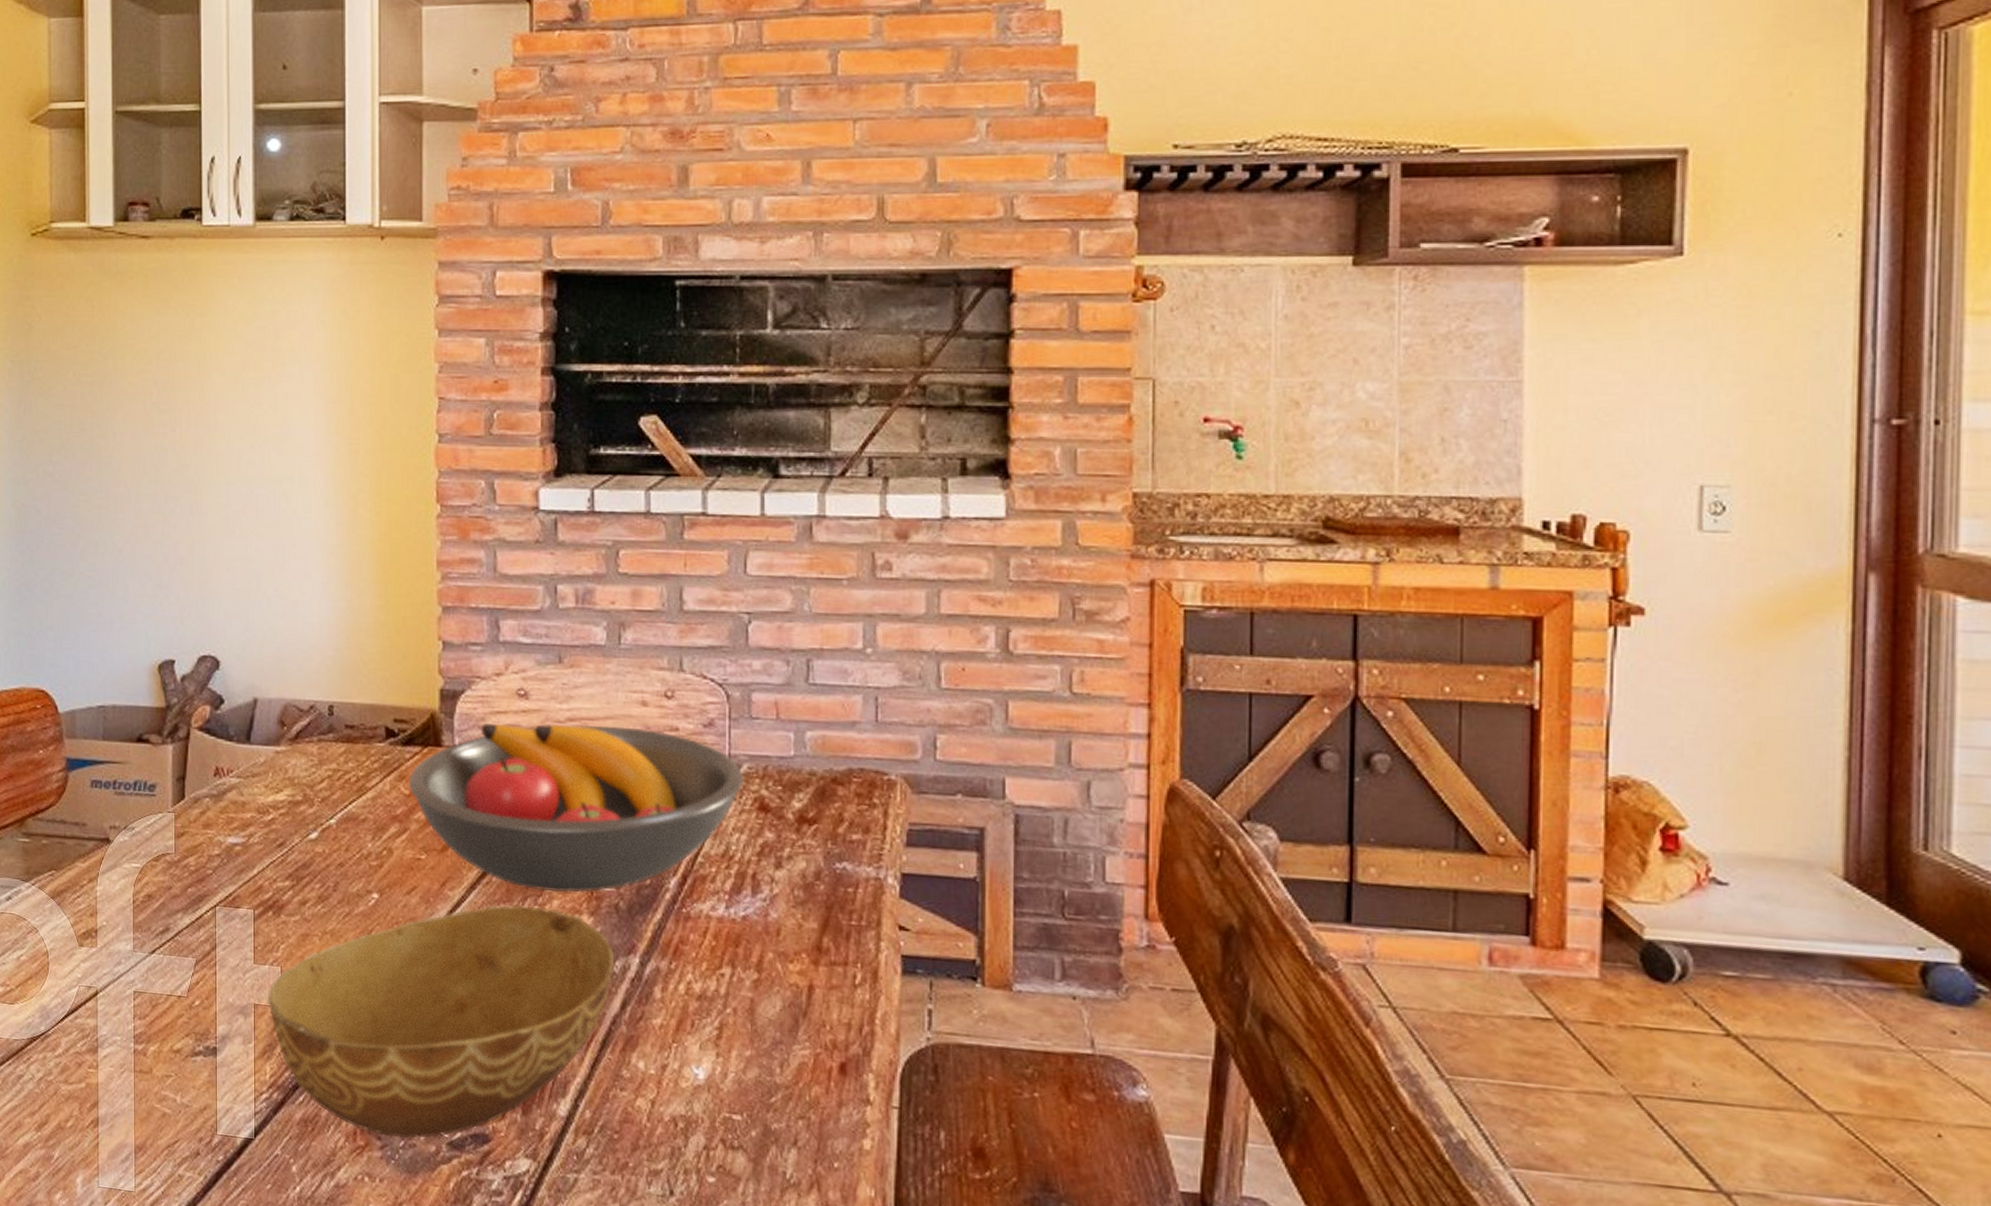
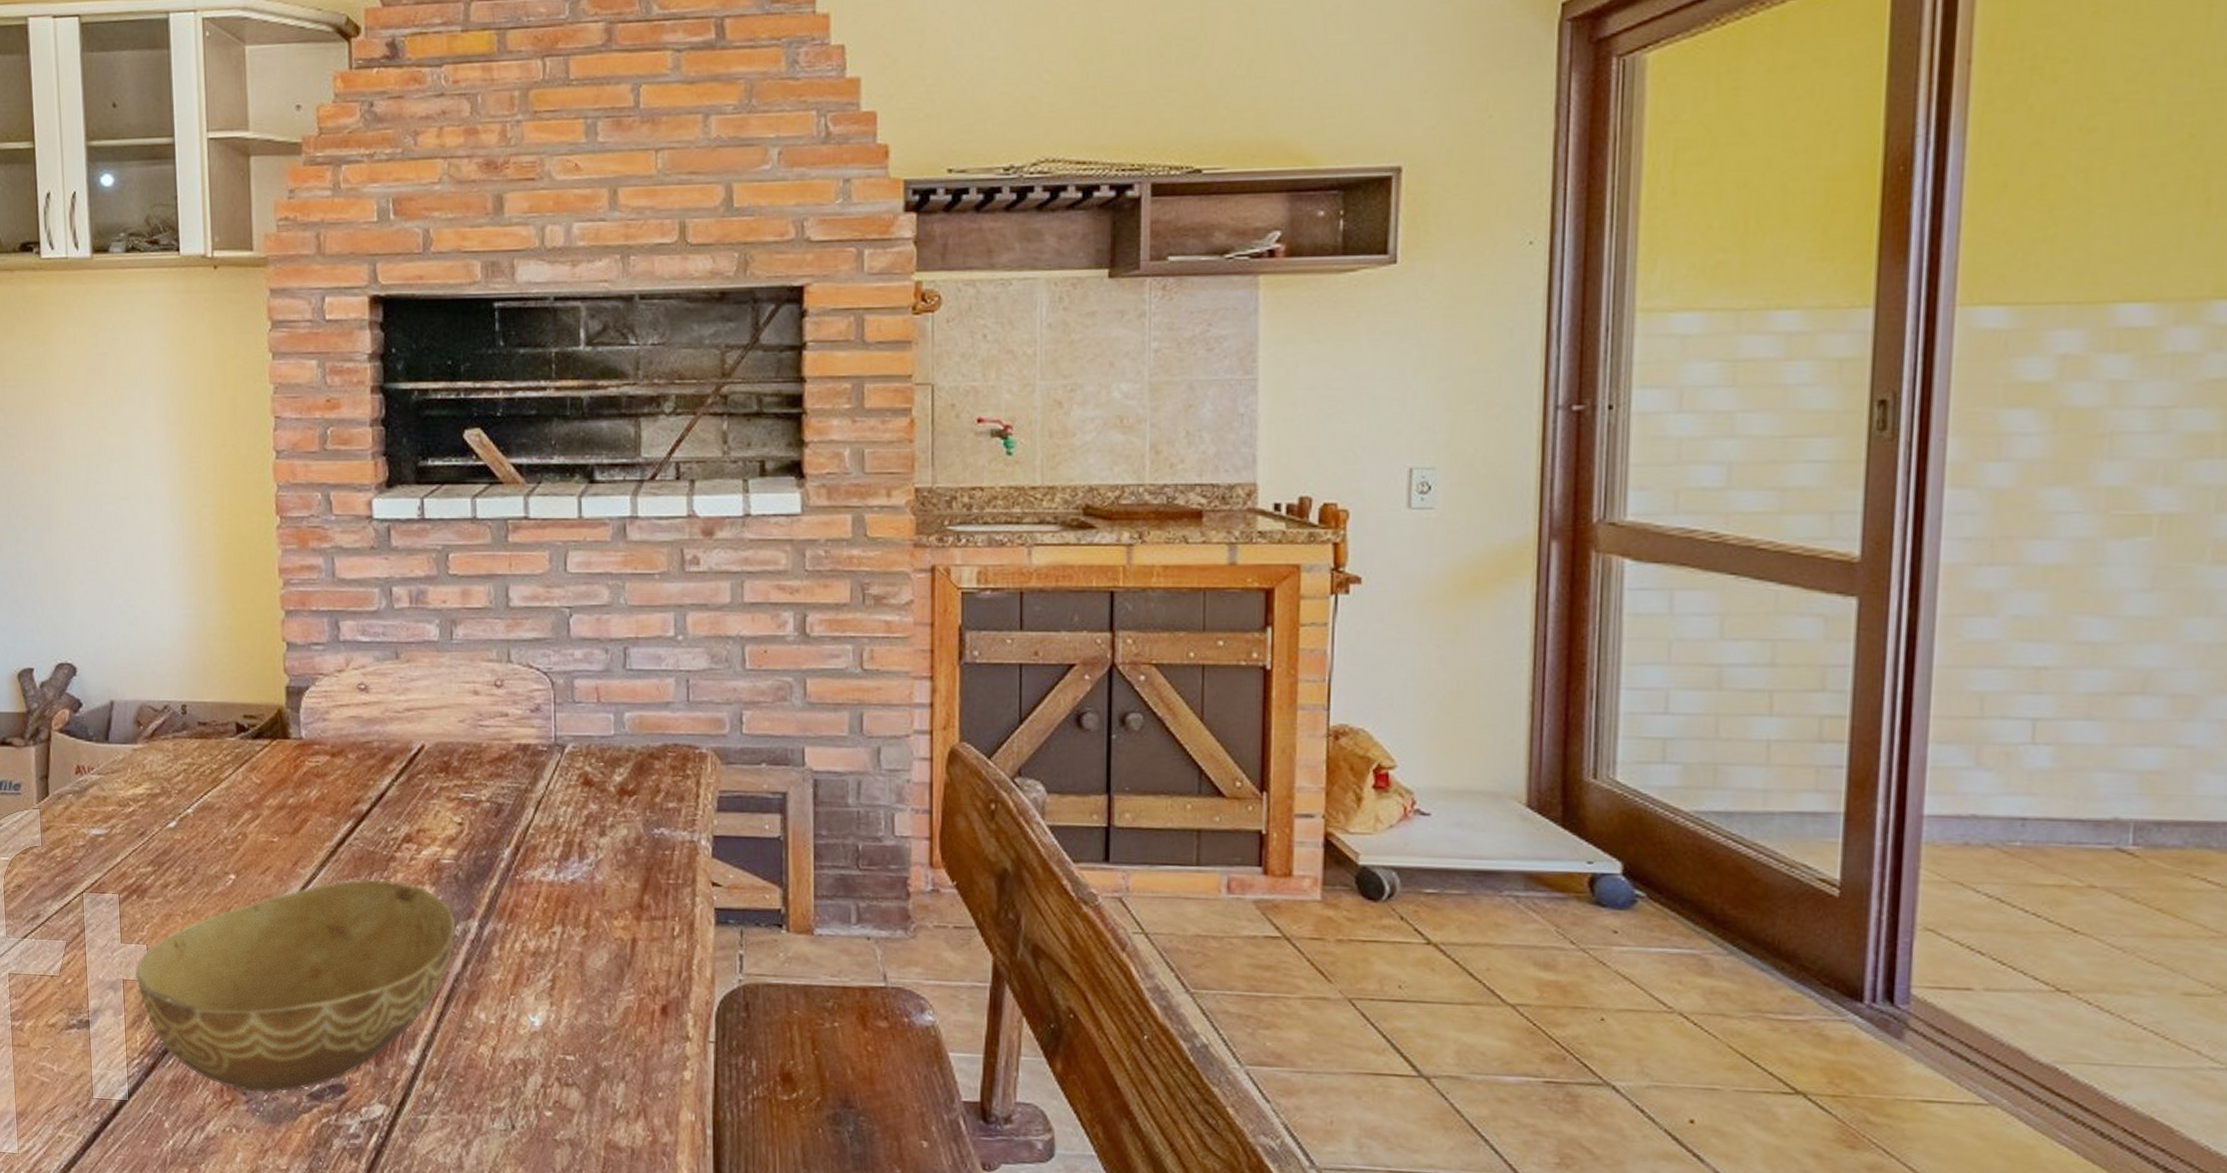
fruit bowl: present [408,723,744,893] -> none [259,714,569,866]

